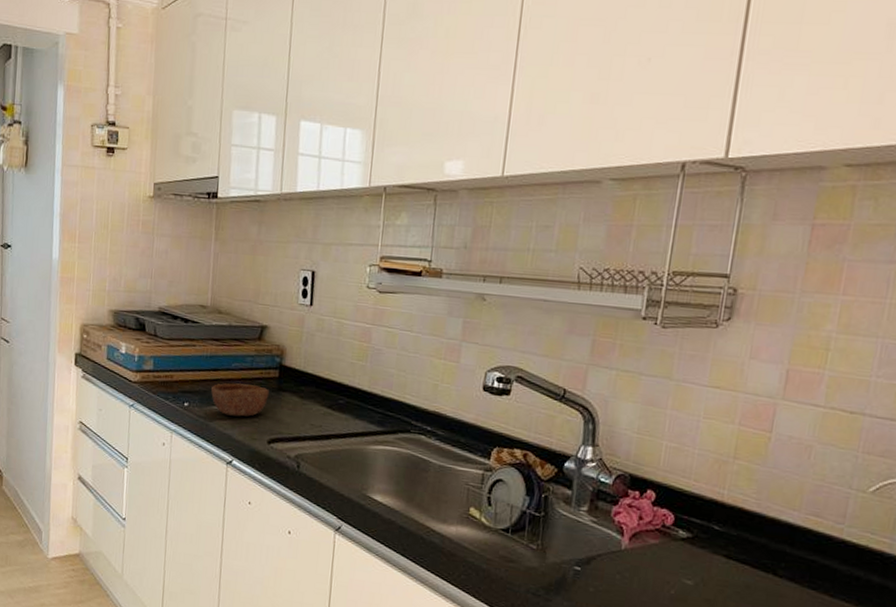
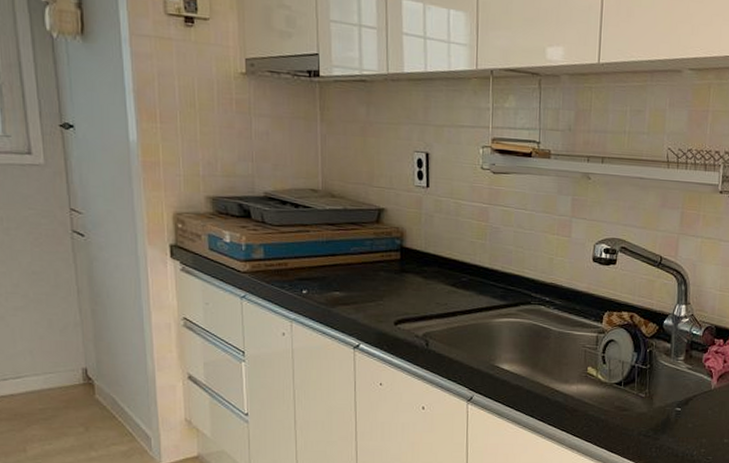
bowl: present [211,383,269,417] -> none [331,267,392,301]

